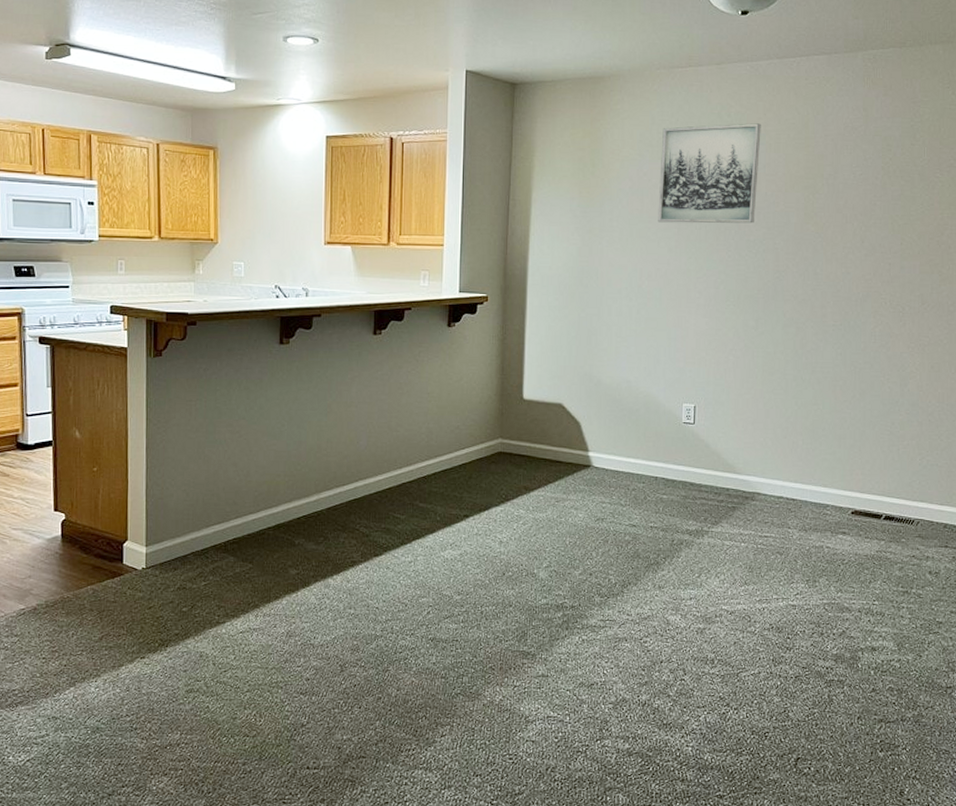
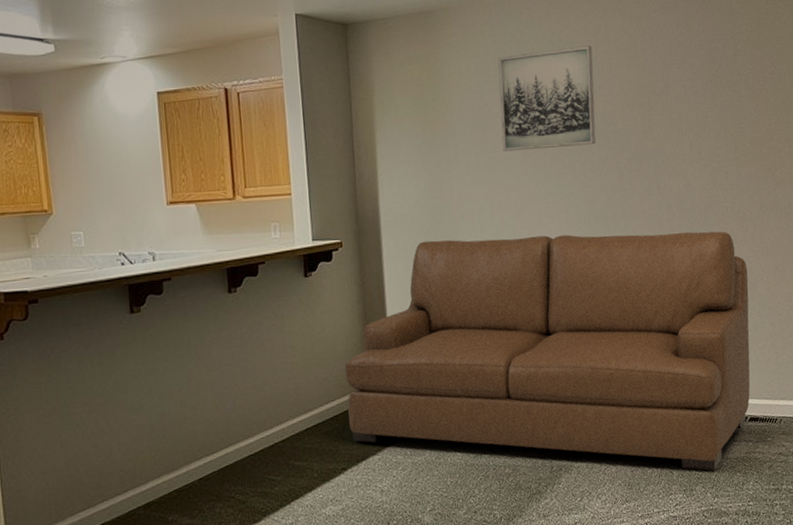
sofa: none [475,303,900,565] -> present [344,231,750,471]

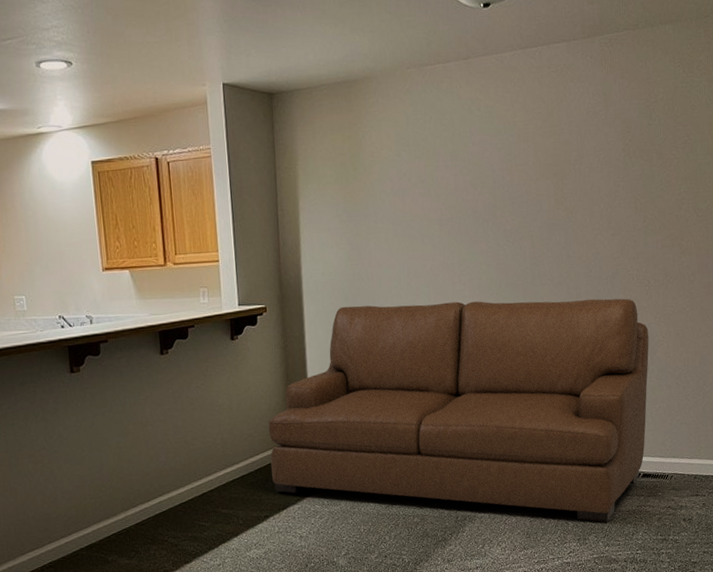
wall art: present [497,46,596,152] -> none [417,115,510,221]

